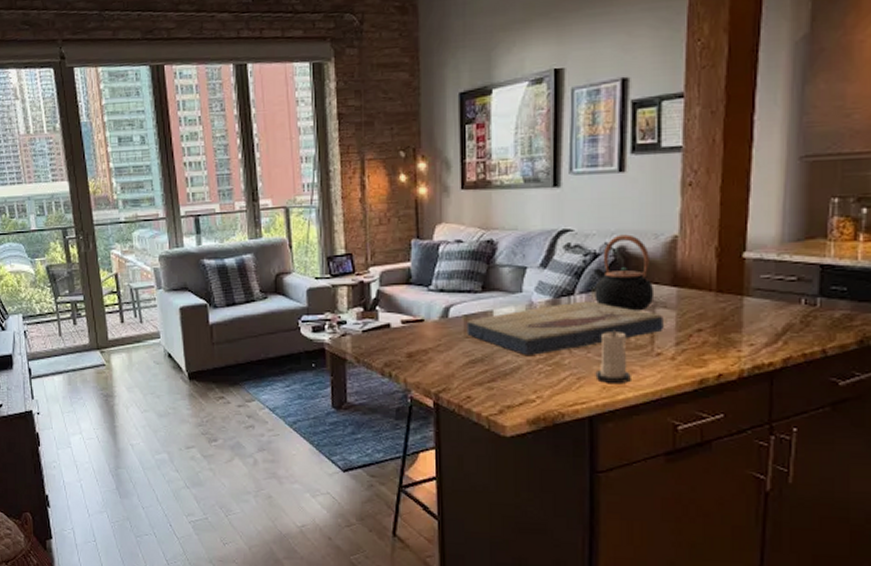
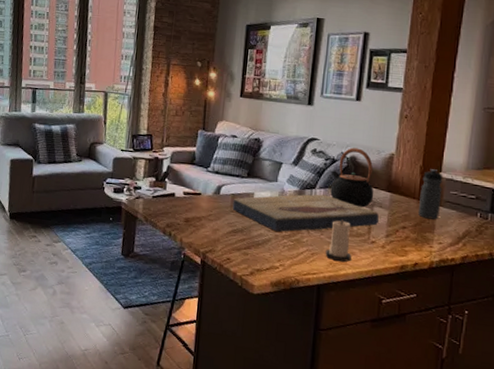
water bottle: none [717,249,749,315] -> present [417,169,443,220]

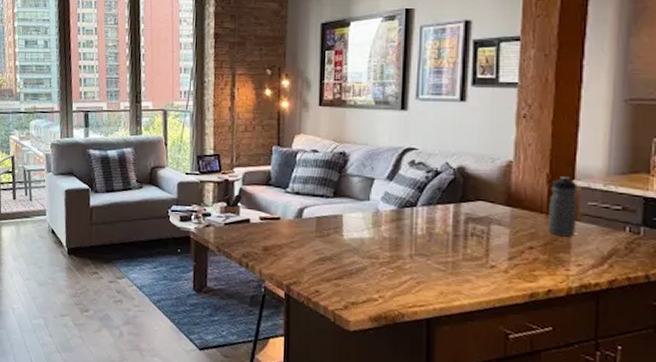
fish fossil: present [232,194,379,232] -> none [318,212,498,258]
candle: present [325,219,351,262] -> none [434,241,467,291]
teapot: present [330,147,374,208] -> none [434,156,490,226]

